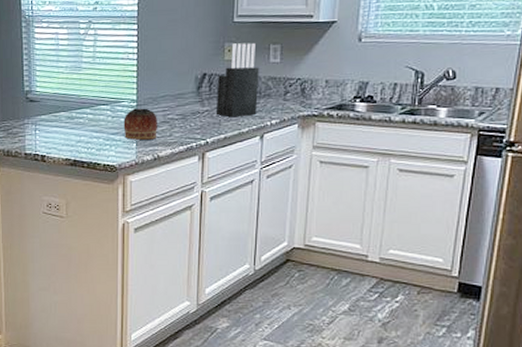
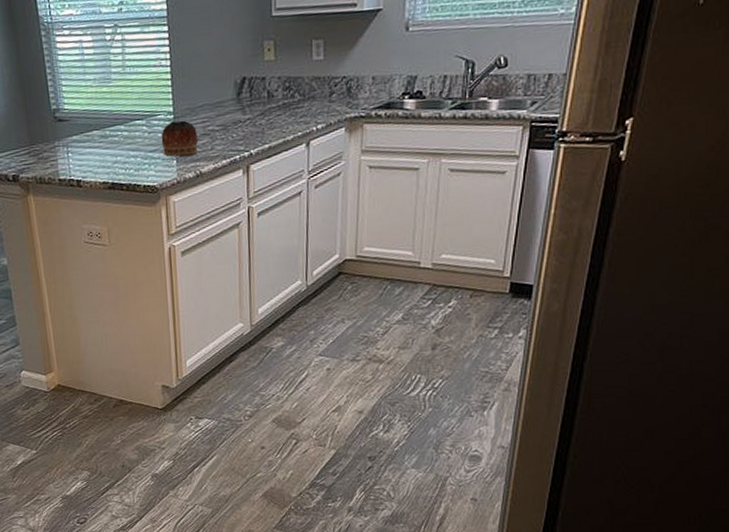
knife block: present [215,42,259,117] -> none [258,38,302,124]

